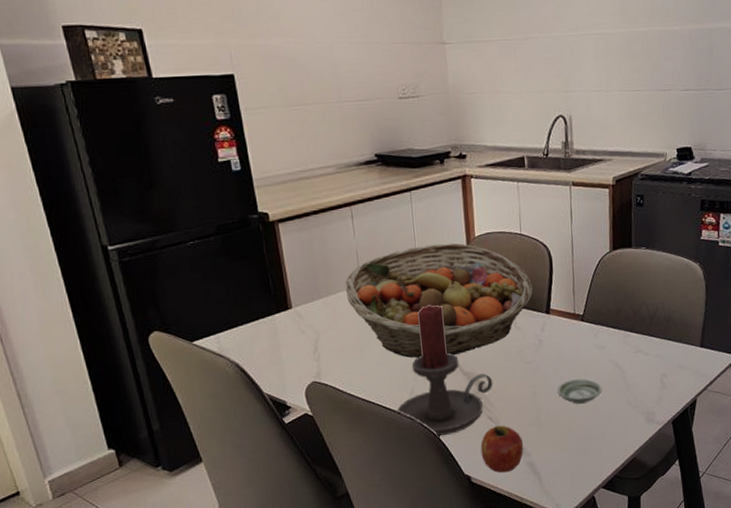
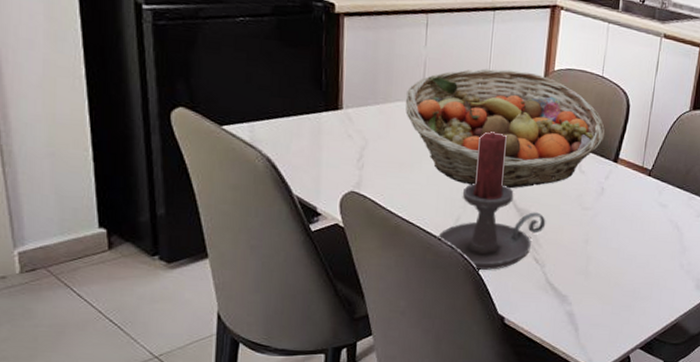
apple: present [480,425,524,473] -> none [519,268,566,319]
saucer: present [557,379,602,404] -> none [610,234,658,260]

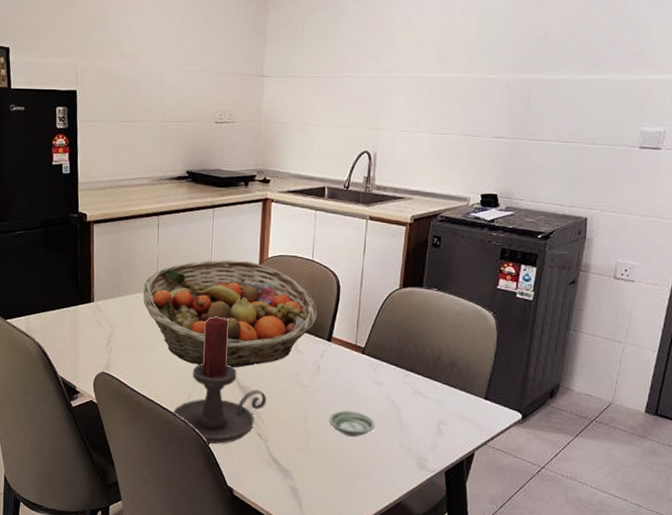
saucer: none [610,234,658,260] -> present [329,410,375,437]

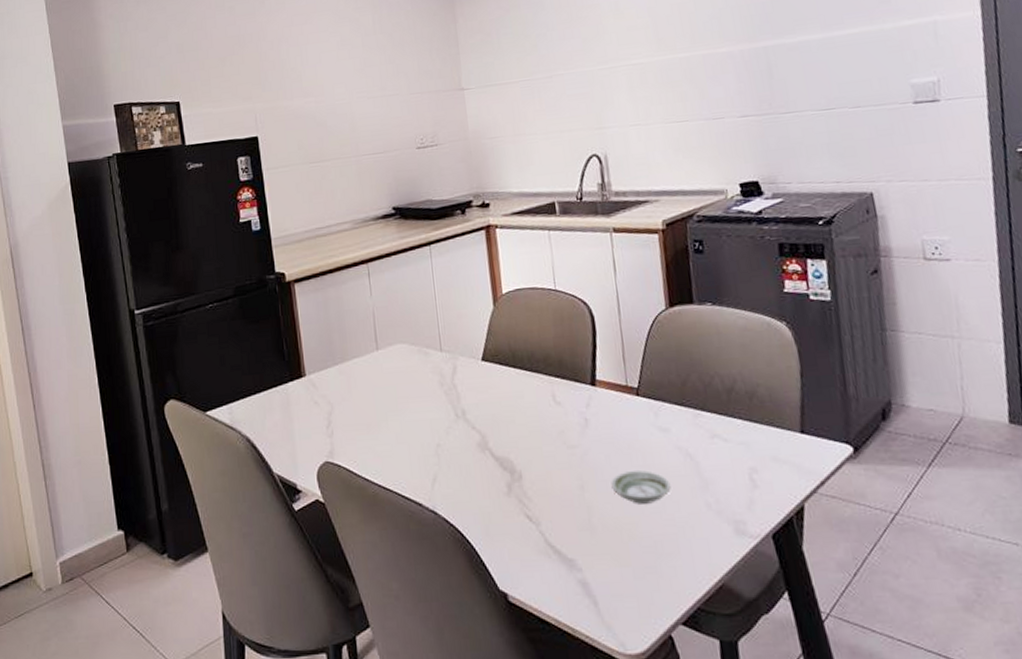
fruit basket: present [142,259,318,368] -> none [360,301,575,437]
candle holder: present [172,316,267,444] -> none [416,373,531,536]

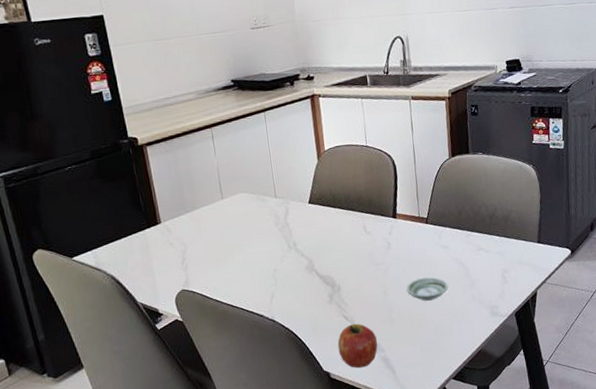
apple: none [518,527,573,592] -> present [337,323,378,368]

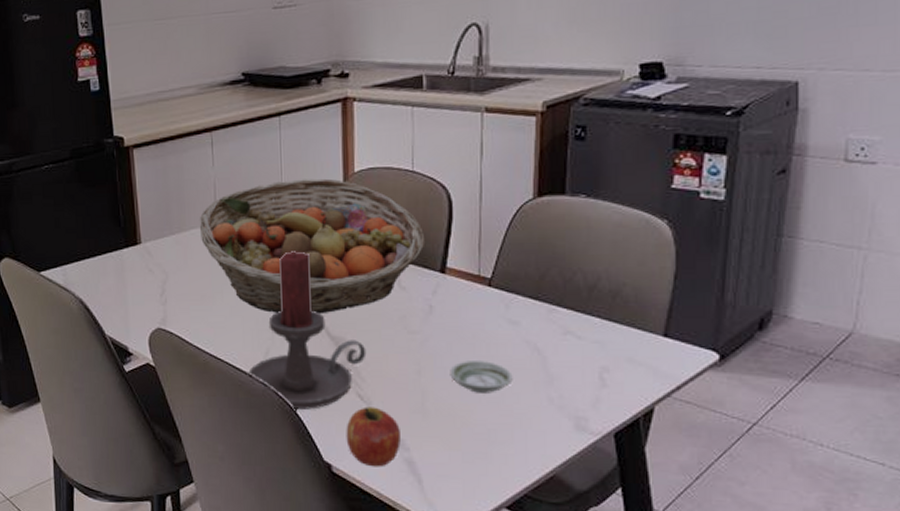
fruit basket: none [208,157,381,264] -> present [199,178,426,314]
candle holder: none [258,214,347,336] -> present [247,251,367,409]

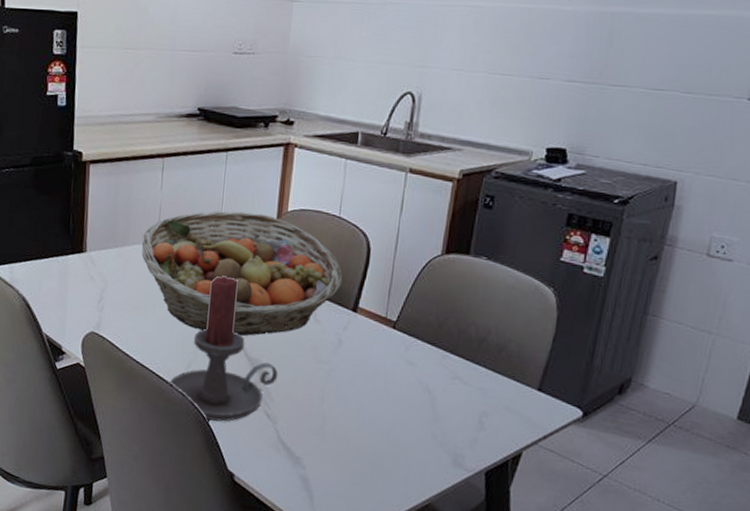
apple: present [346,407,401,467] -> none [250,424,300,481]
saucer: present [450,361,513,393] -> none [349,393,404,425]

